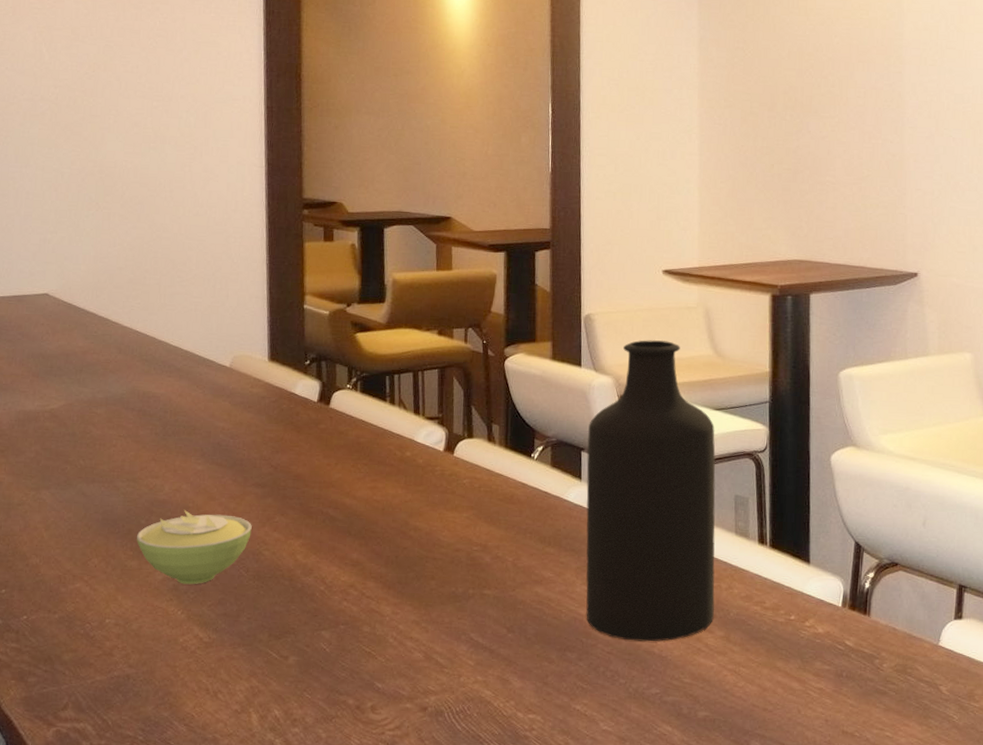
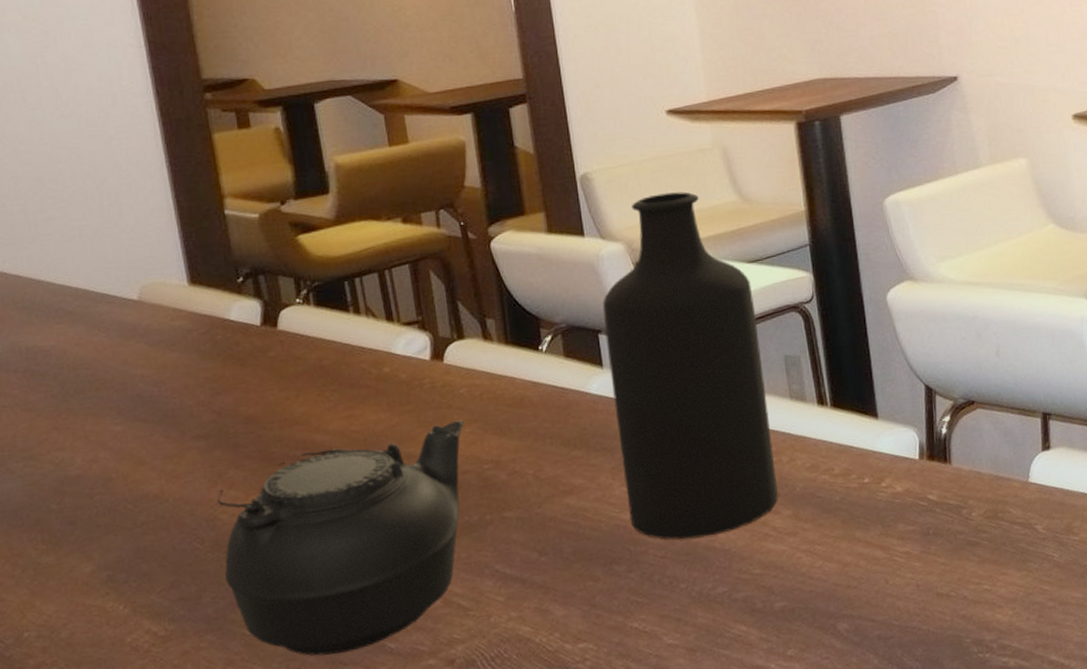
sugar bowl: present [136,510,252,585] -> none [47,479,200,573]
teapot: none [259,505,463,684] -> present [217,419,465,656]

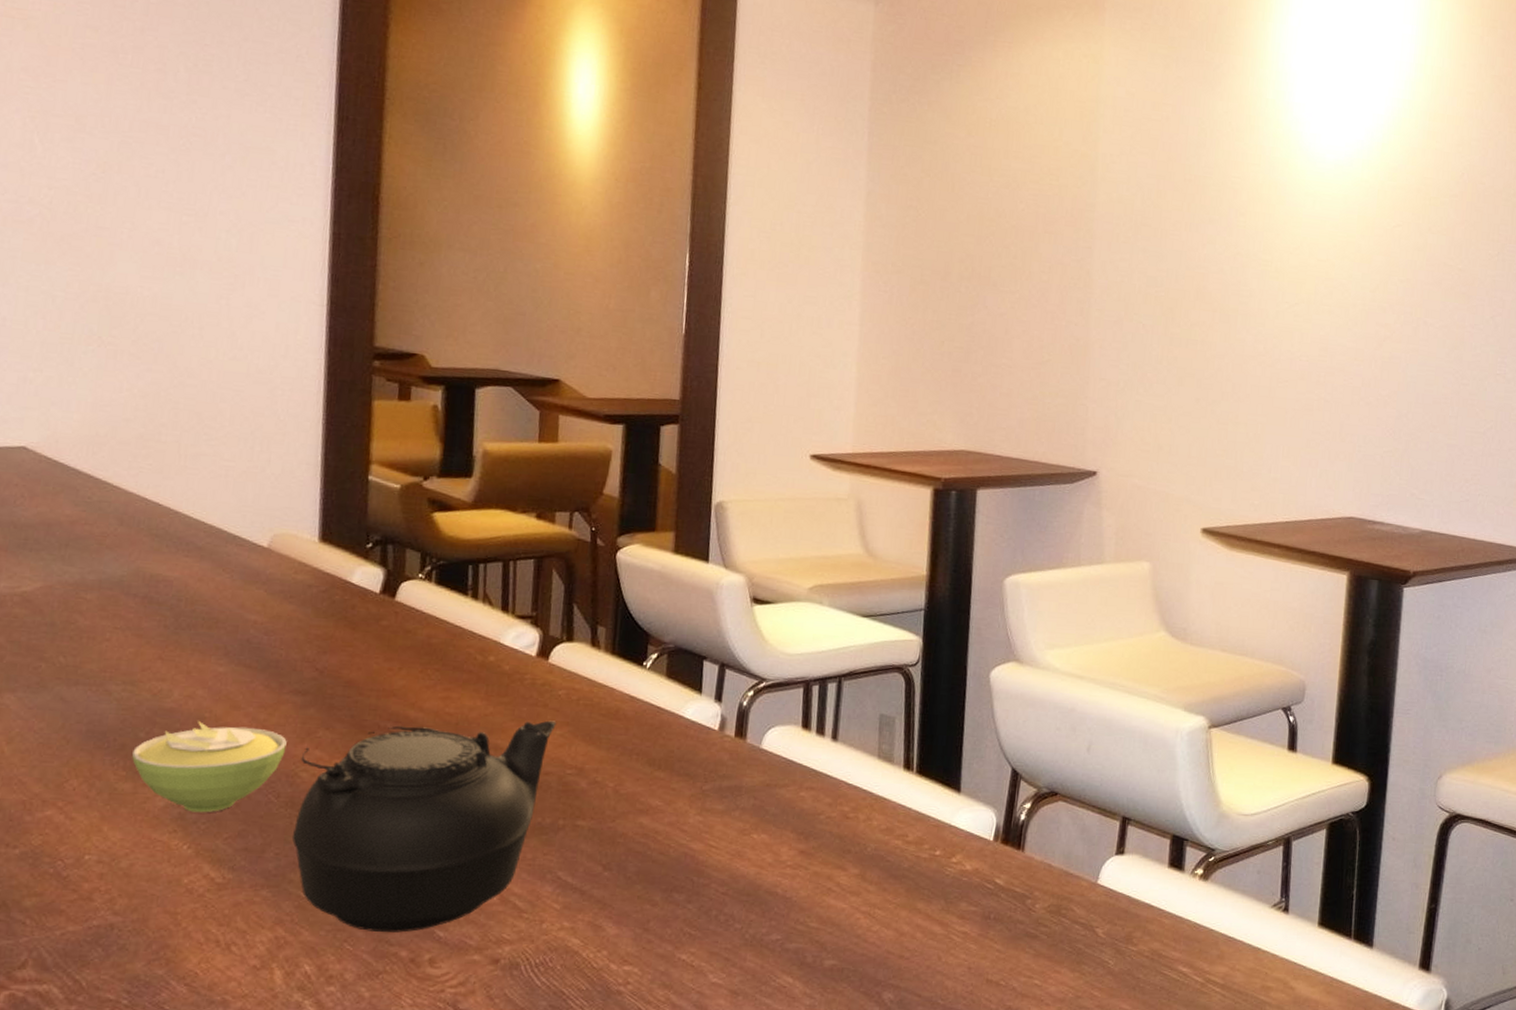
sugar bowl: none [47,479,200,573] -> present [131,721,287,813]
bottle: present [603,191,778,540] -> none [699,534,861,881]

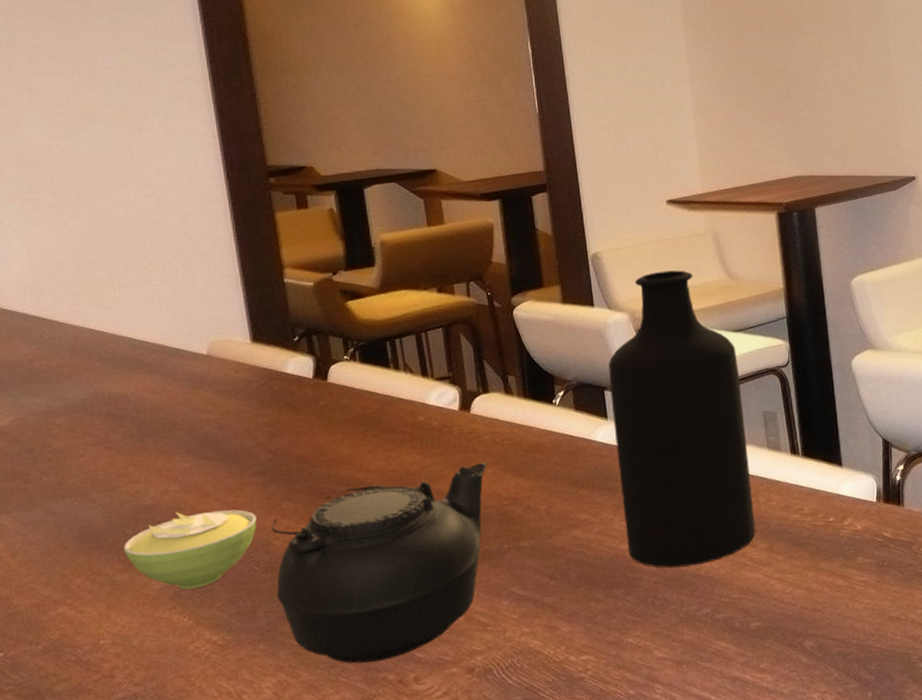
bottle: none [699,534,861,881] -> present [608,270,755,568]

